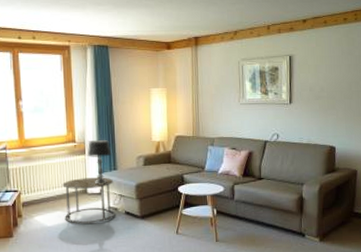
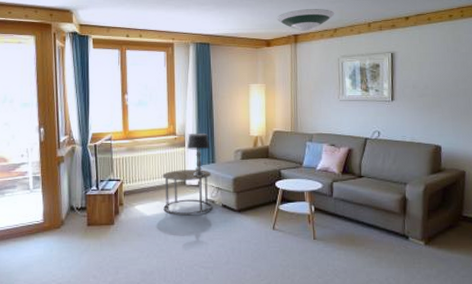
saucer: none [177,11,235,33] -> present [276,9,335,31]

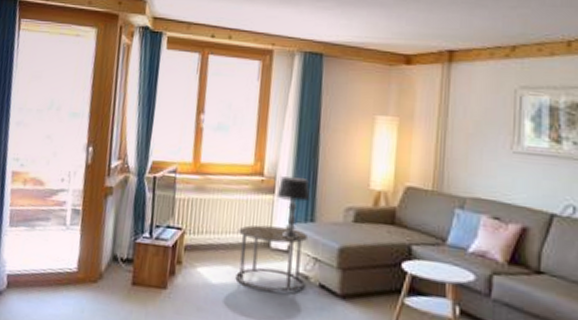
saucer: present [276,9,335,31] -> none [424,15,515,47]

